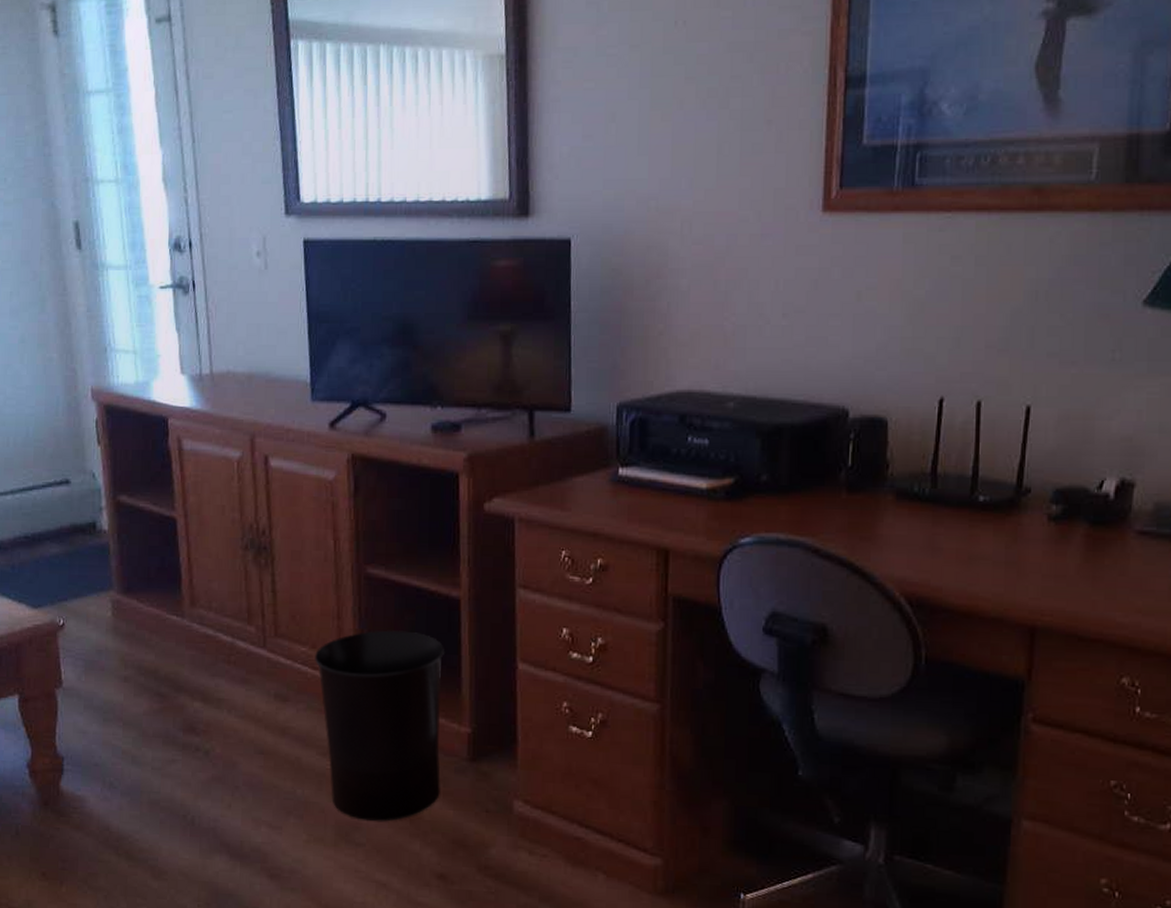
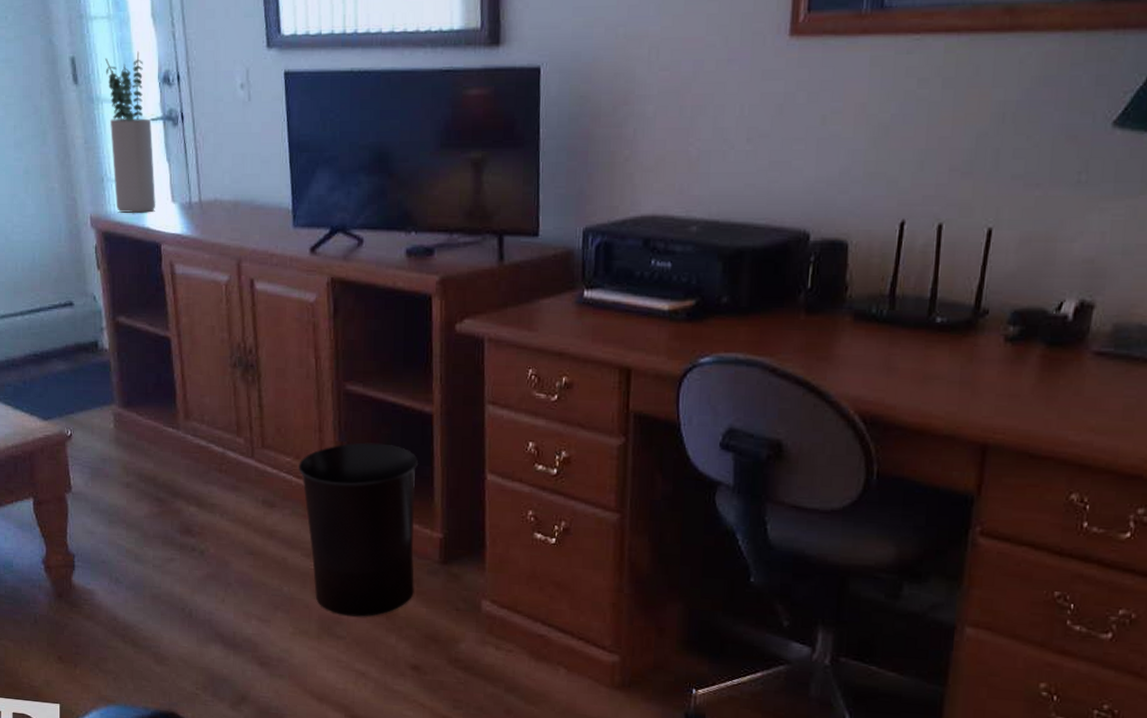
vase: none [111,216,163,385] -> present [105,51,155,213]

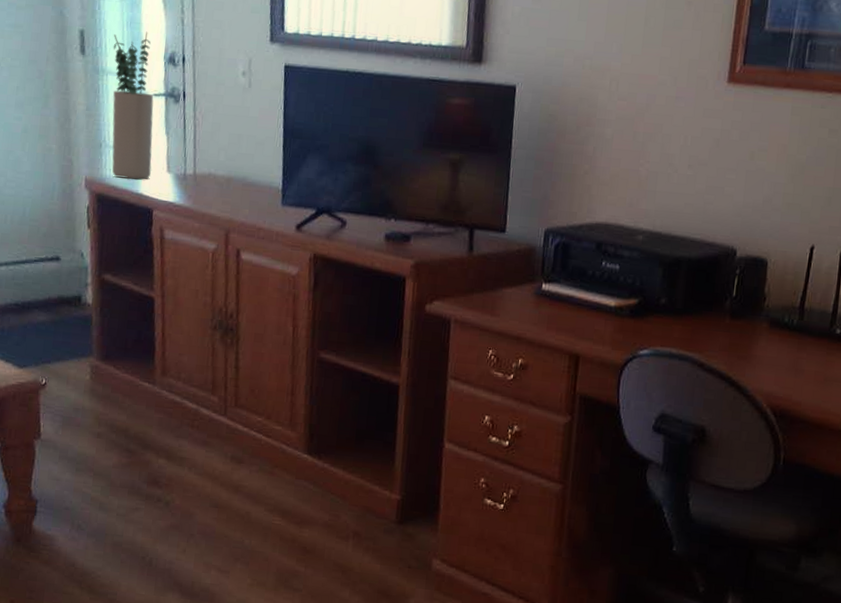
waste bin: present [299,442,418,617] -> none [269,407,382,571]

